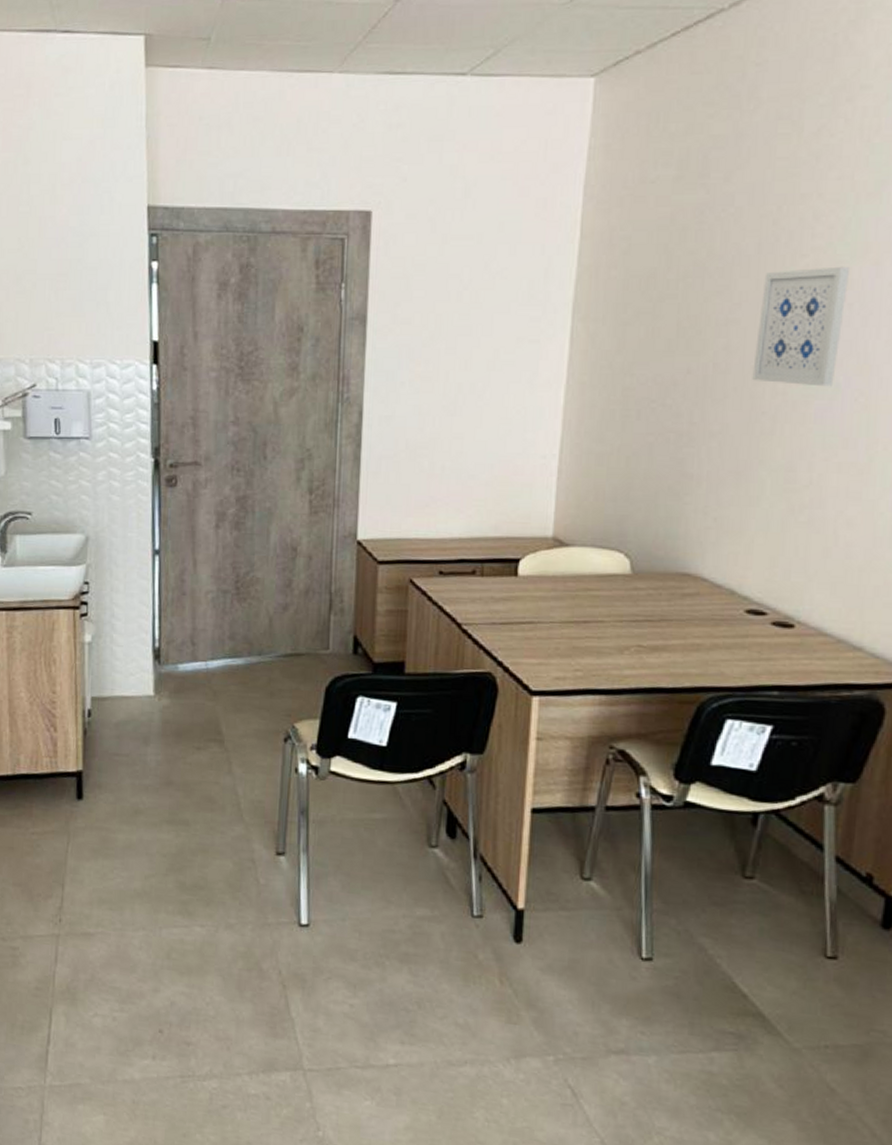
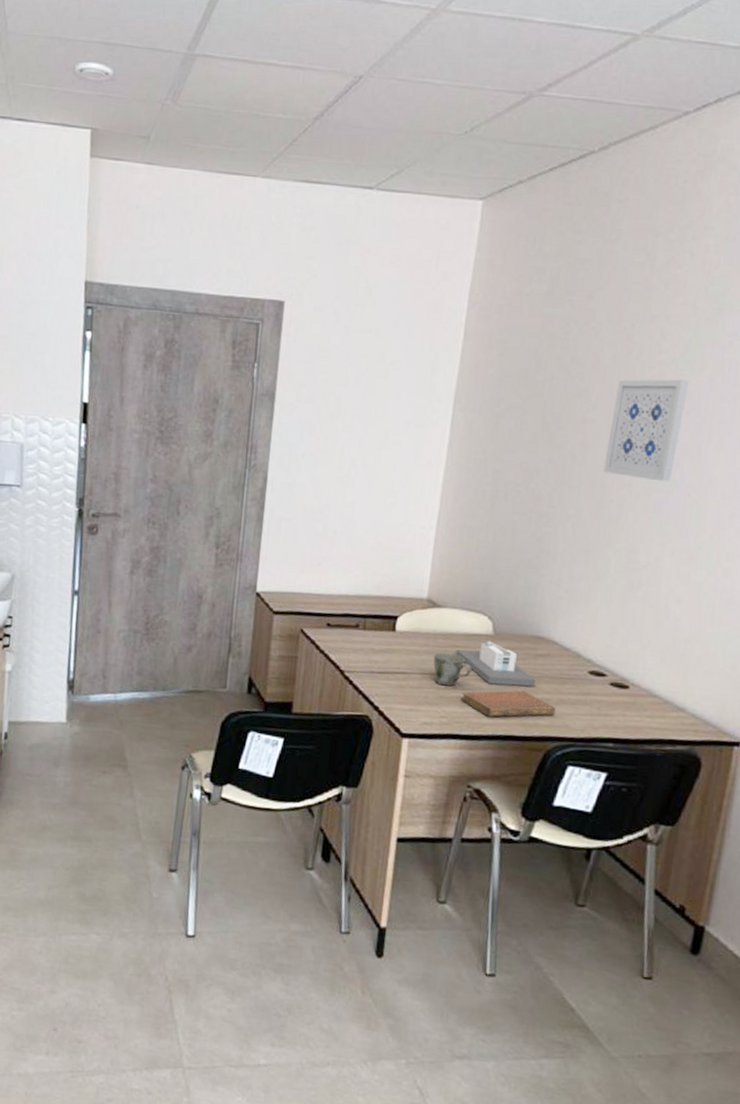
mug: none [563,597,608,635] -> present [433,652,472,687]
architectural model: none [589,580,684,631] -> present [456,640,536,687]
notebook: none [597,636,709,668] -> present [460,690,556,717]

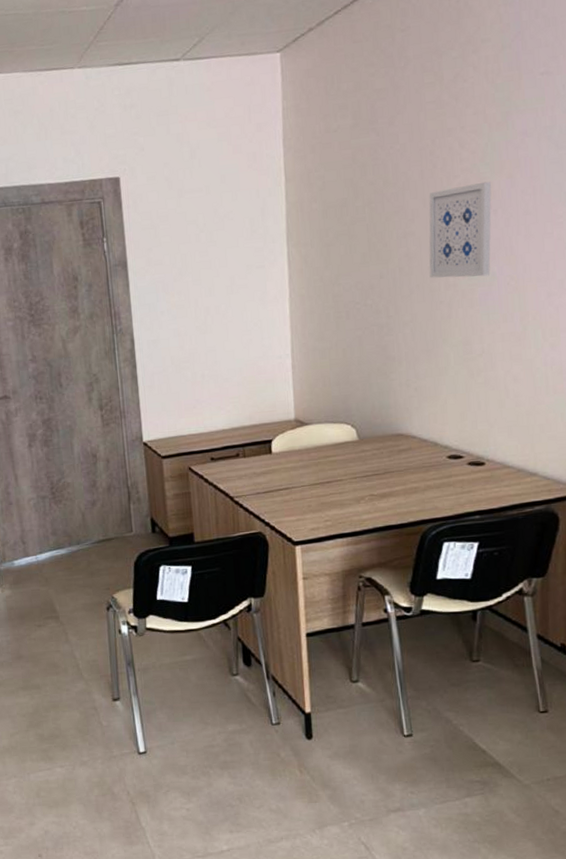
mug: present [433,652,472,687] -> none [309,463,345,493]
architectural model: present [456,640,536,687] -> none [328,446,403,484]
notebook: present [460,690,556,717] -> none [340,484,425,513]

